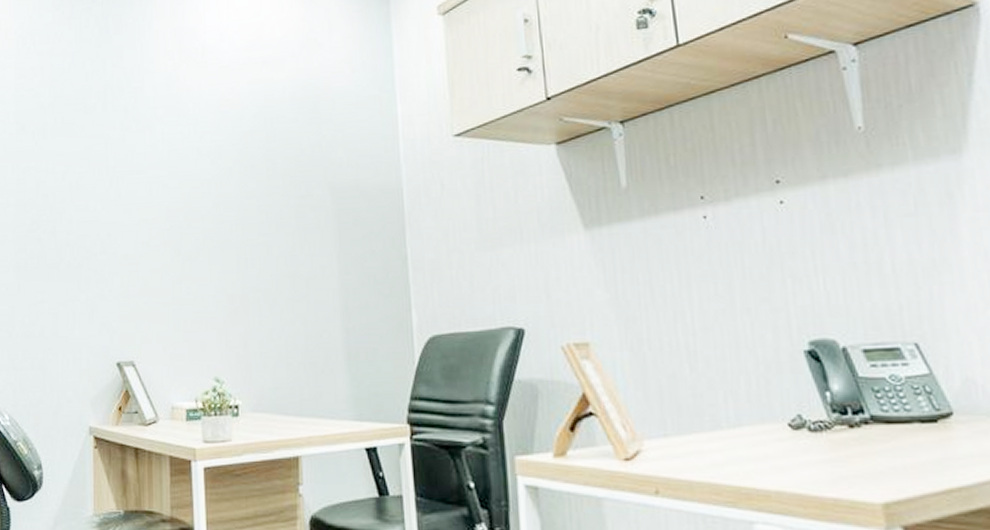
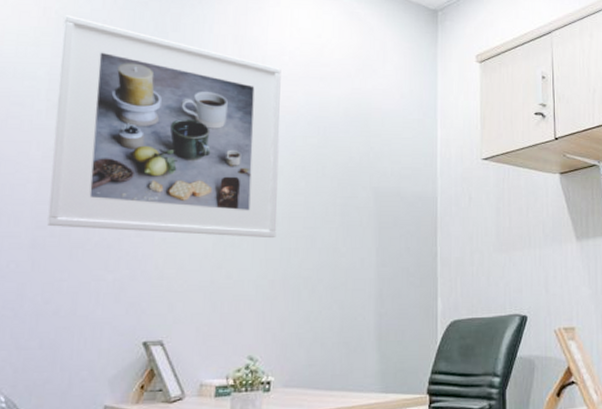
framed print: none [21,34,232,249] -> present [47,15,281,239]

